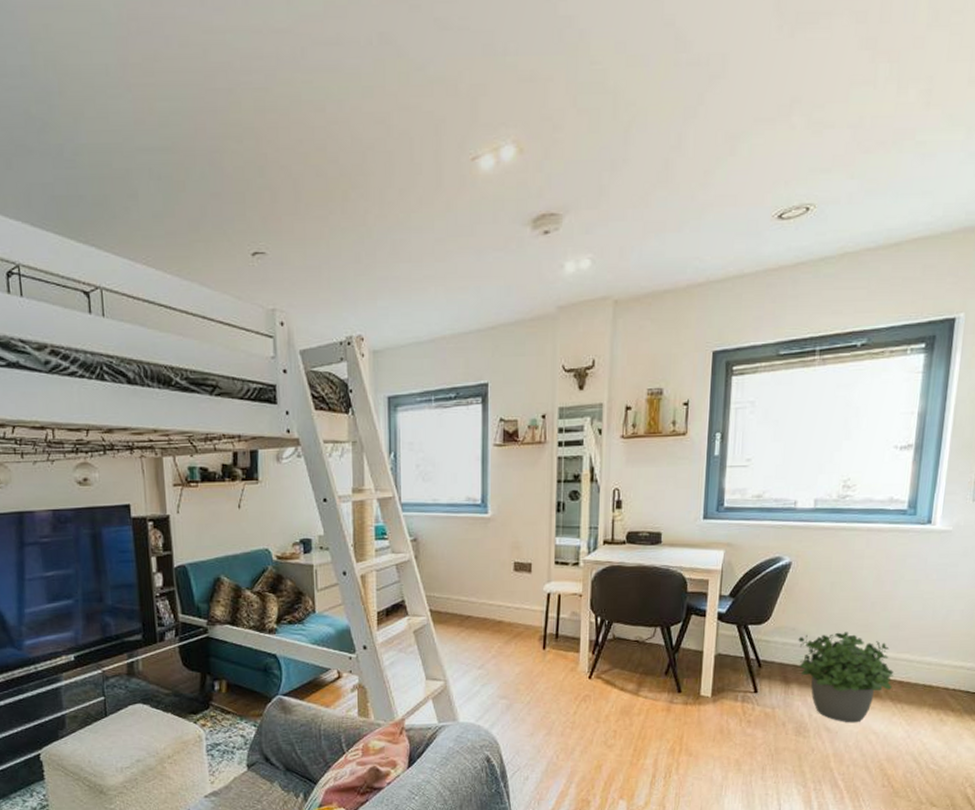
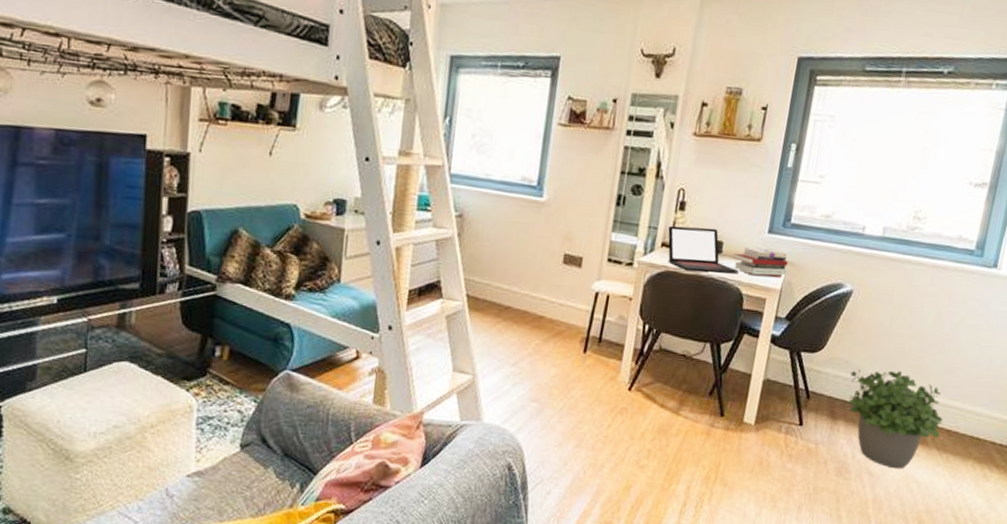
laptop: none [608,521,679,564] -> present [668,225,739,274]
books: none [673,533,727,559] -> present [734,246,788,277]

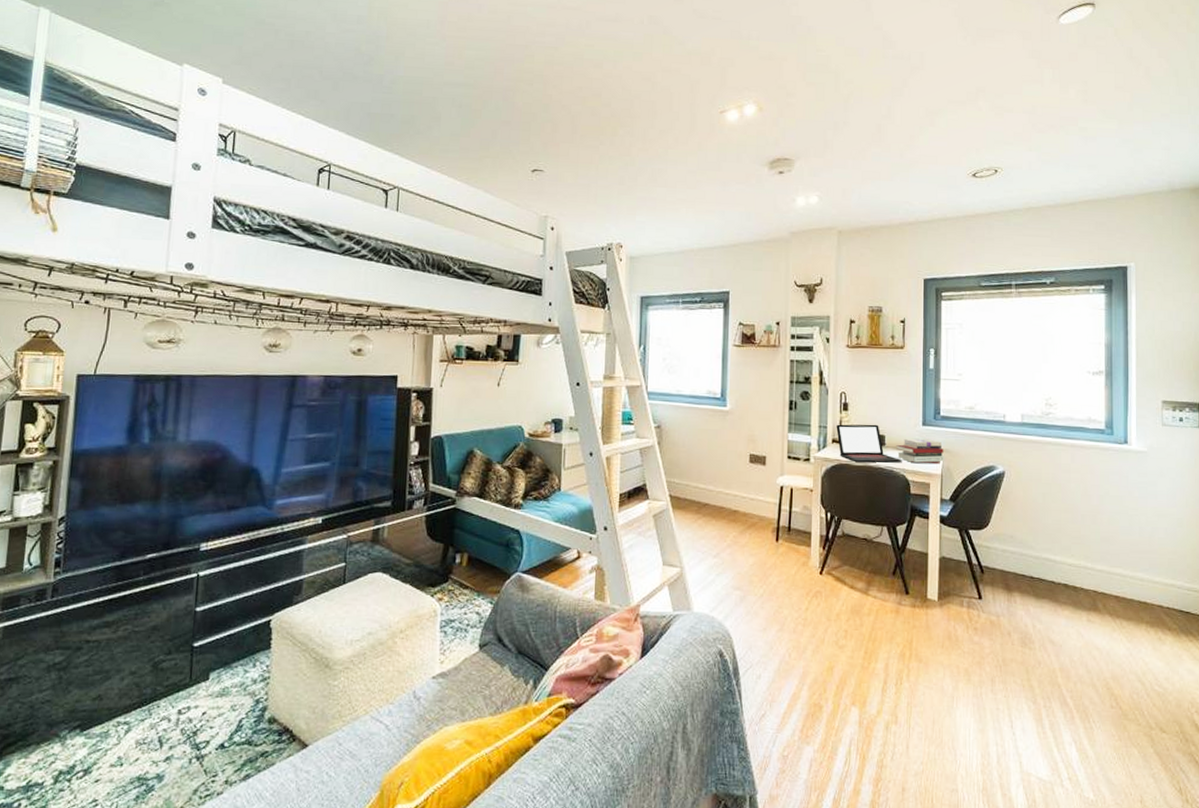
potted plant: present [848,369,943,469] -> none [1017,542,1109,637]

